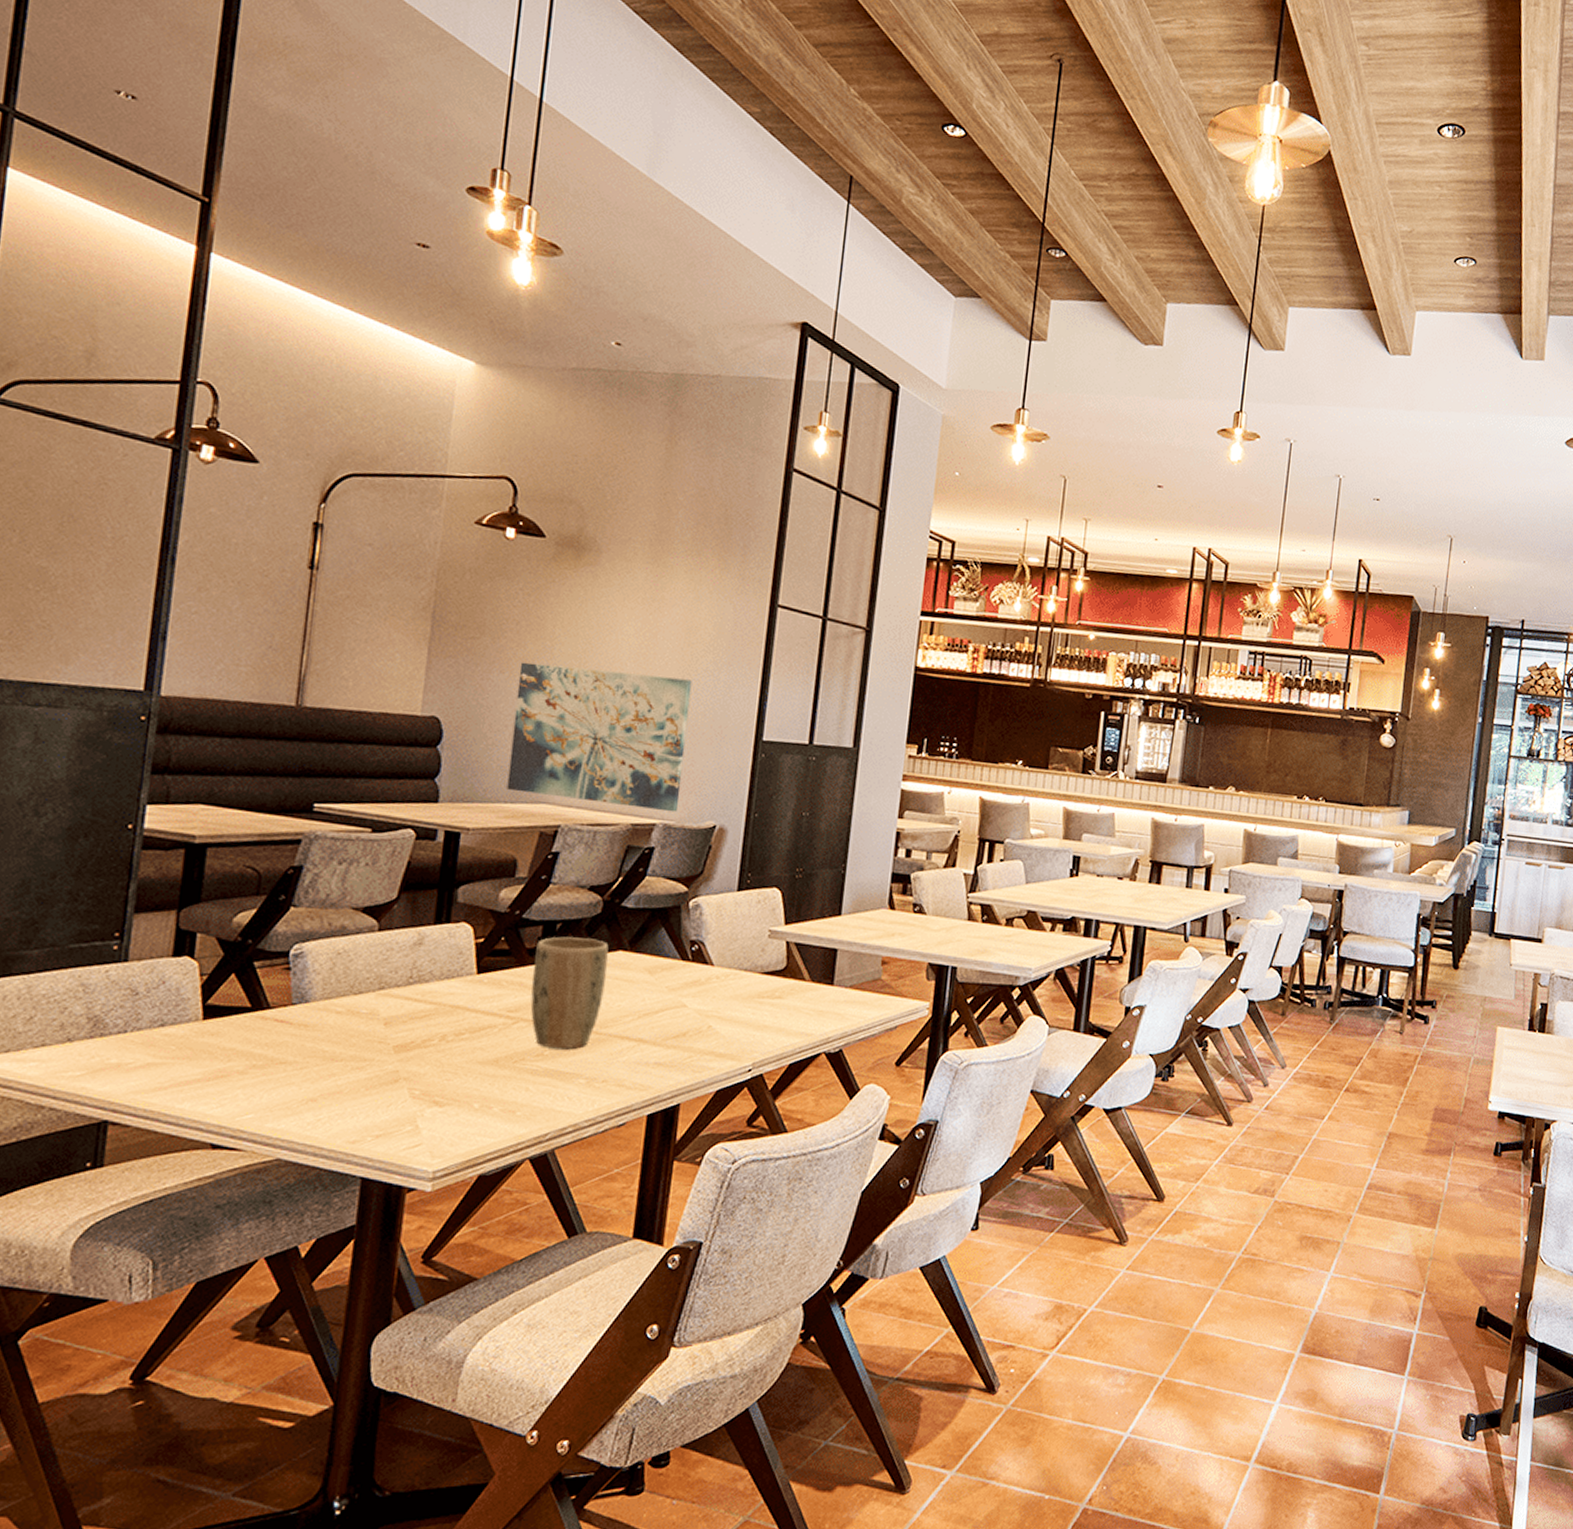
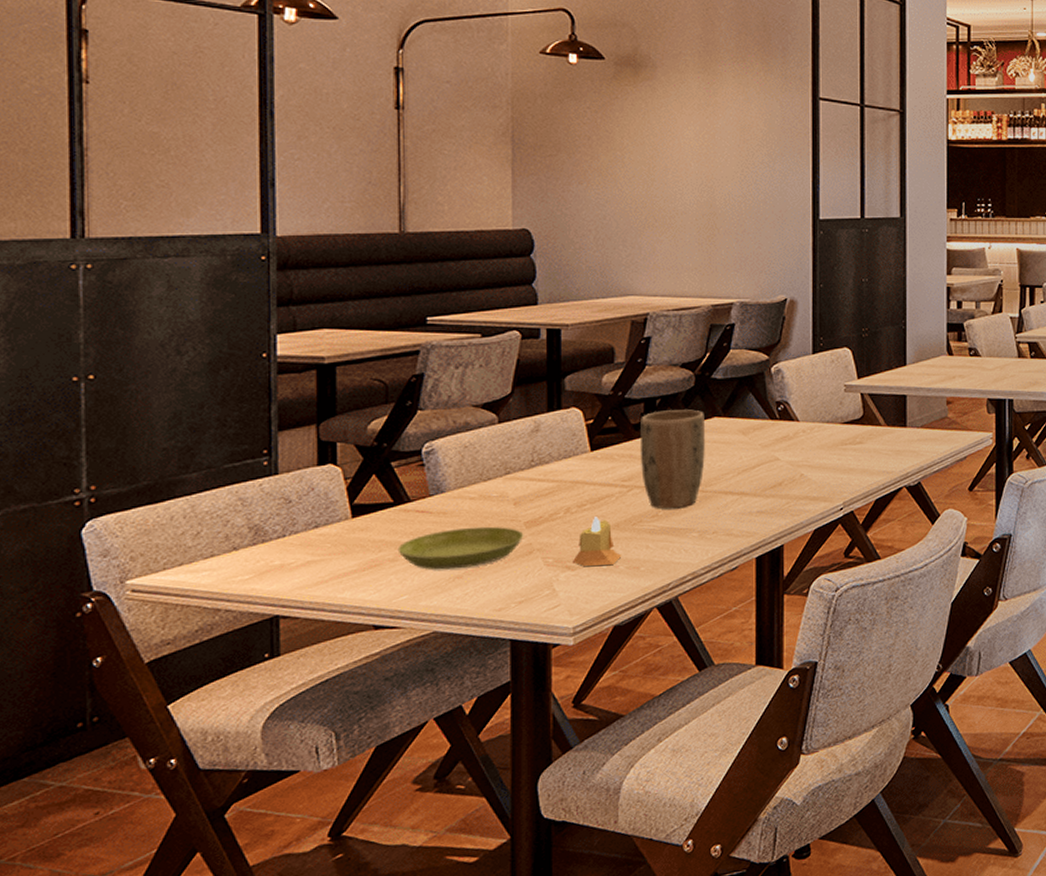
saucer: none [248,1044,391,1091] -> present [397,526,524,570]
candle: none [442,1048,498,1106] -> present [573,517,622,567]
wall art: present [507,662,692,813] -> none [596,172,752,291]

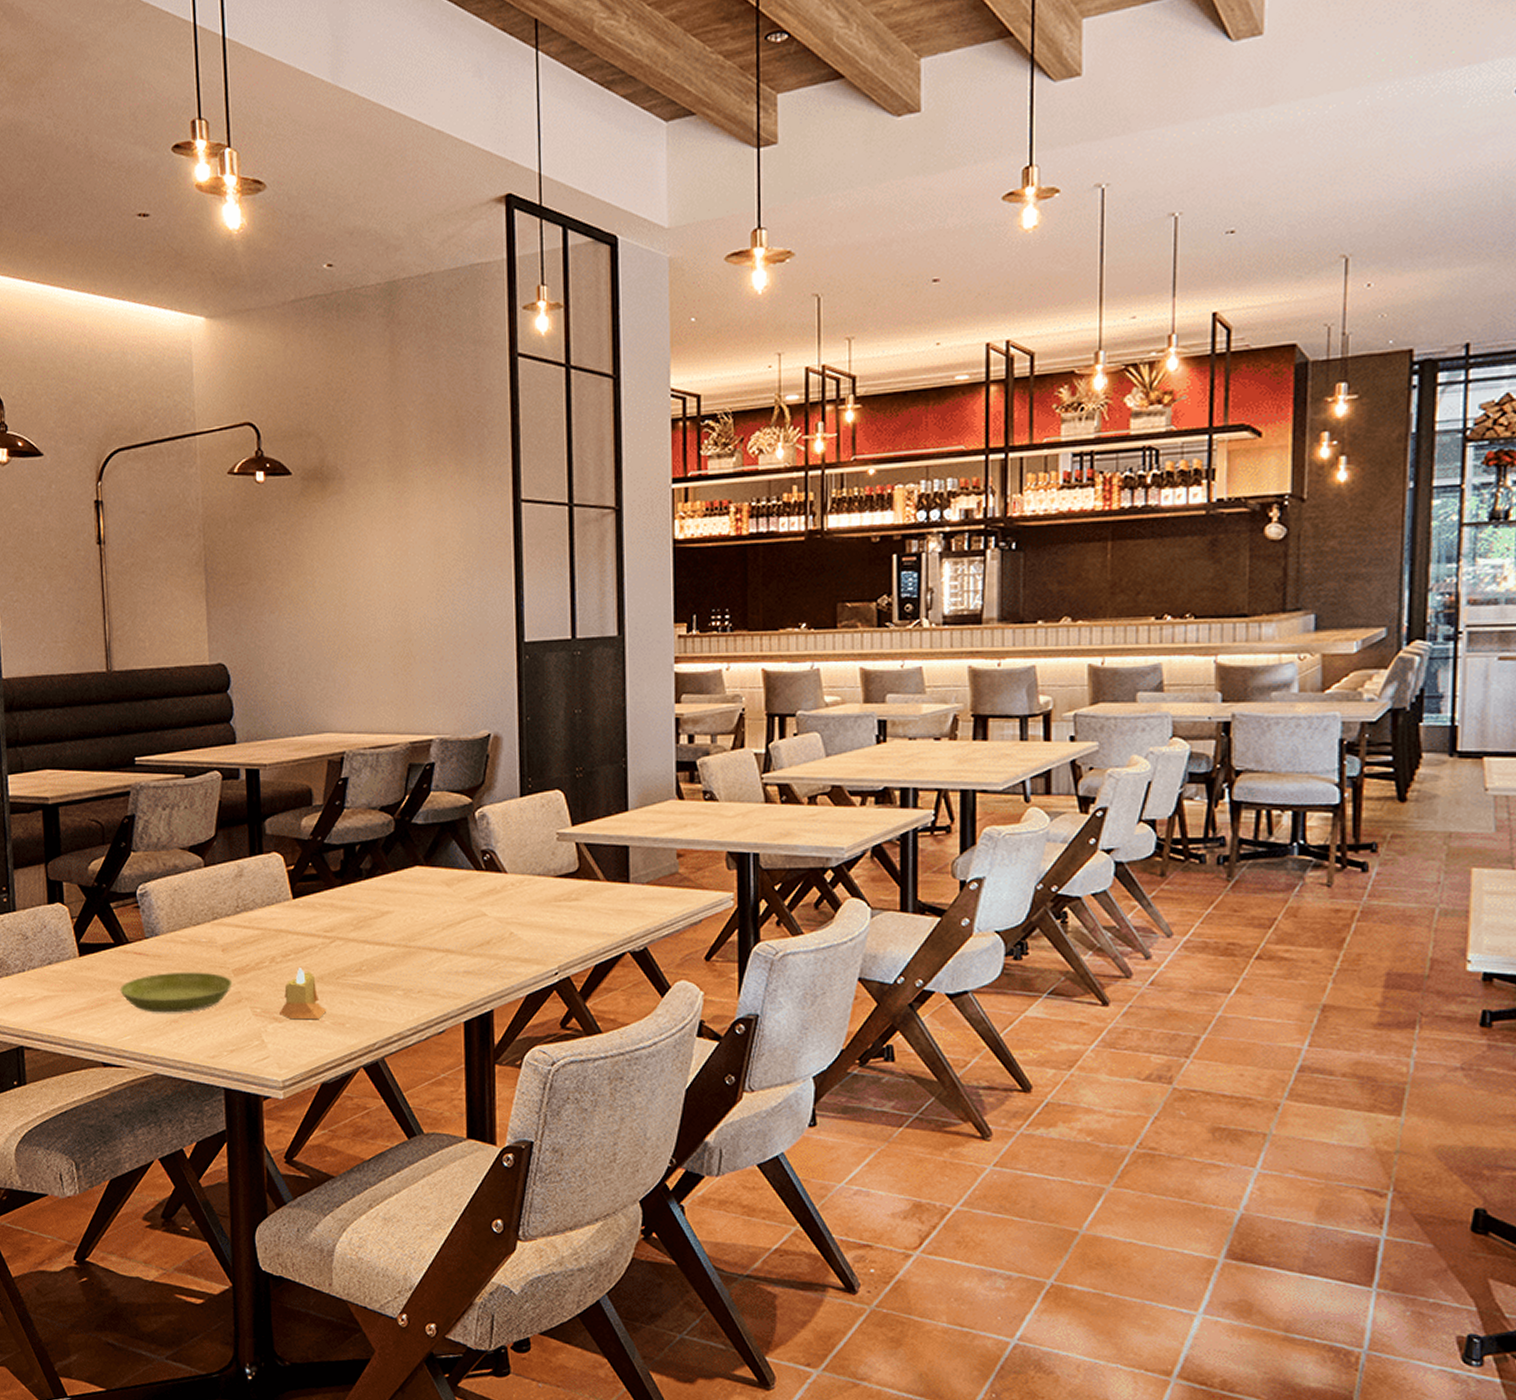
plant pot: present [639,409,705,509] -> none [340,857,408,964]

